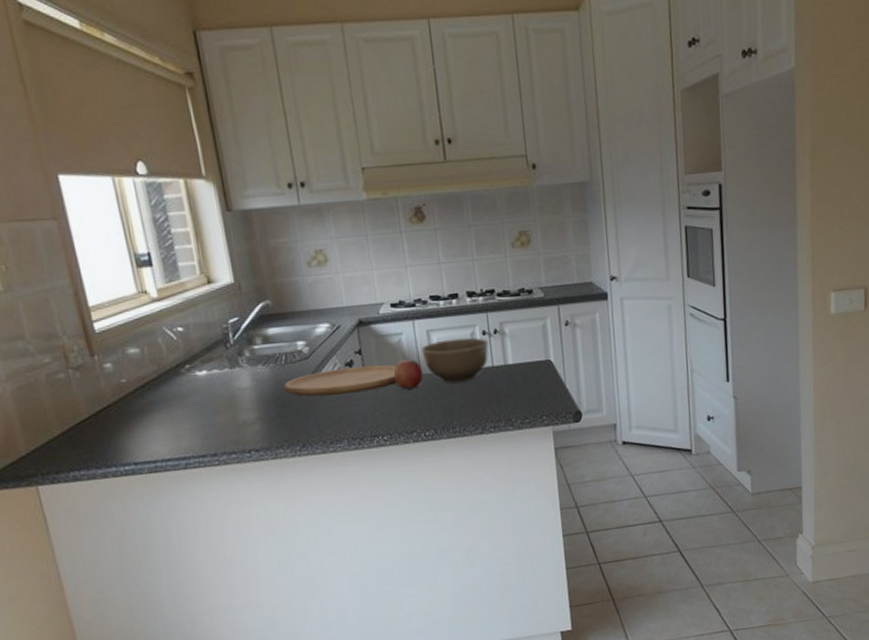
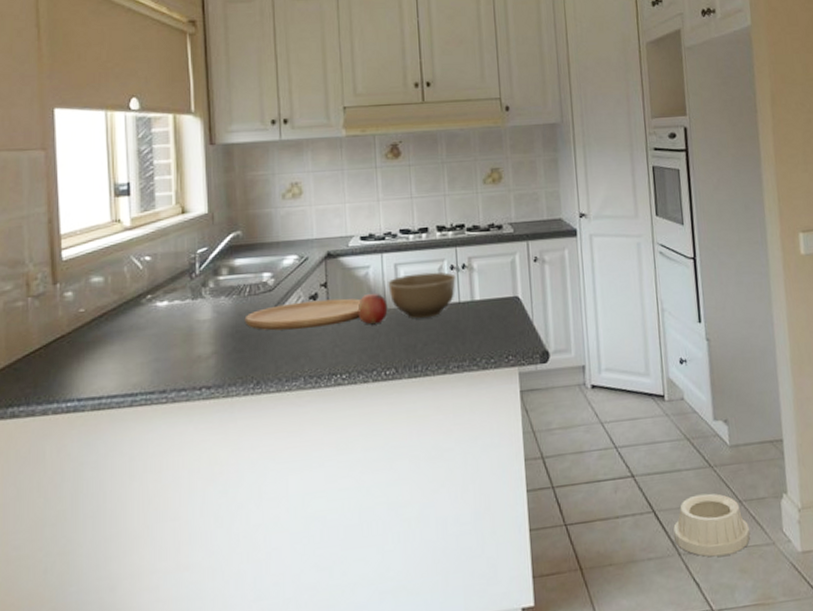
pet bowl: none [697,534,766,588] -> present [673,493,750,558]

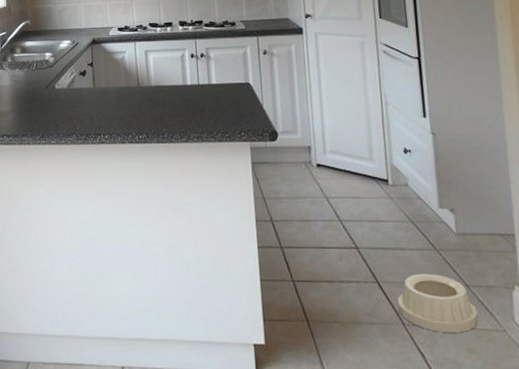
cutting board: present [244,298,361,331] -> none [33,76,119,97]
fruit: present [357,294,388,324] -> none [116,74,140,97]
bowl: present [388,272,456,318] -> none [140,59,196,95]

